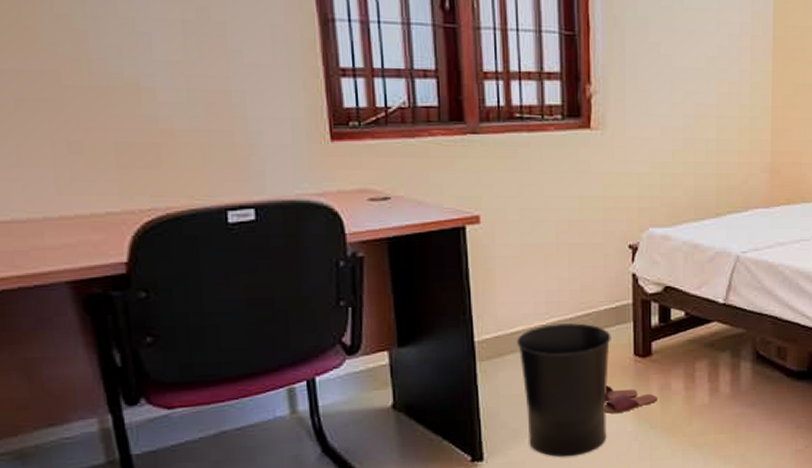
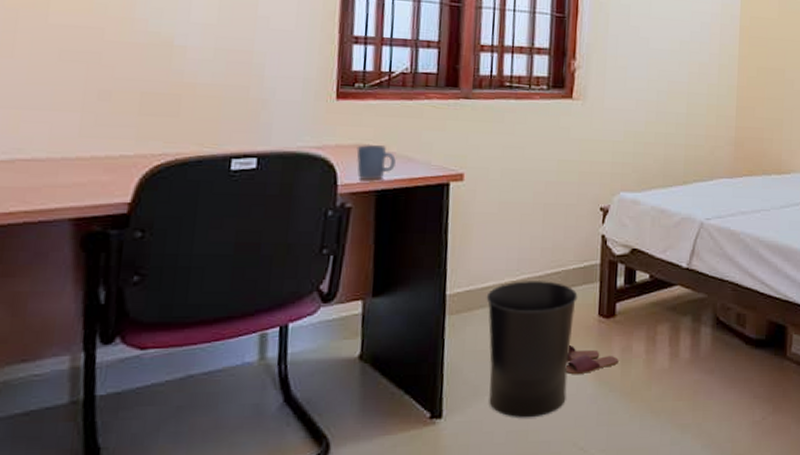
mug: none [361,188,405,229] -> present [356,144,396,181]

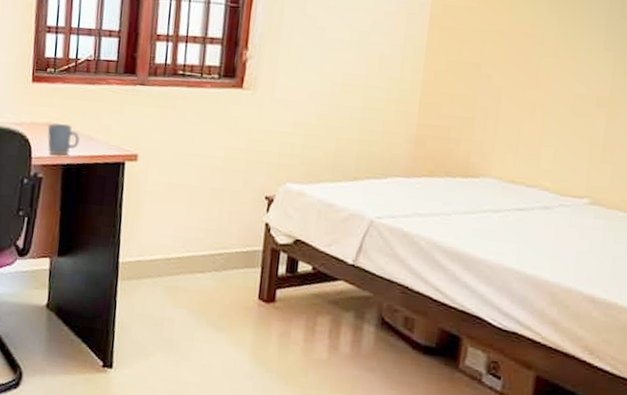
waste bin: present [486,279,578,417] -> none [153,257,239,382]
slippers: present [566,345,619,374] -> none [225,323,276,351]

